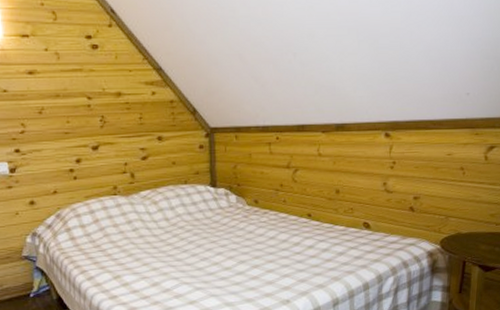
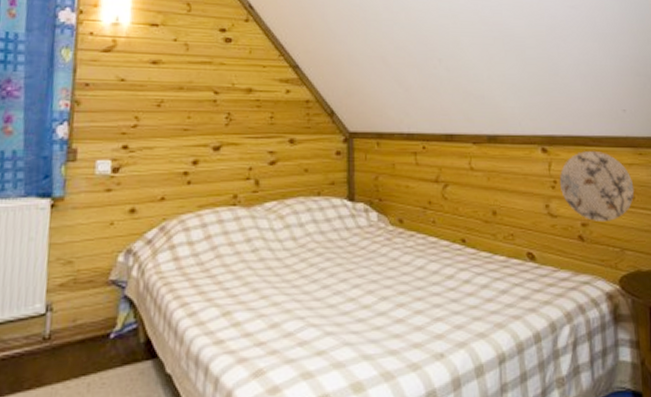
decorative plate: none [398,132,466,196] -> present [559,150,635,223]

